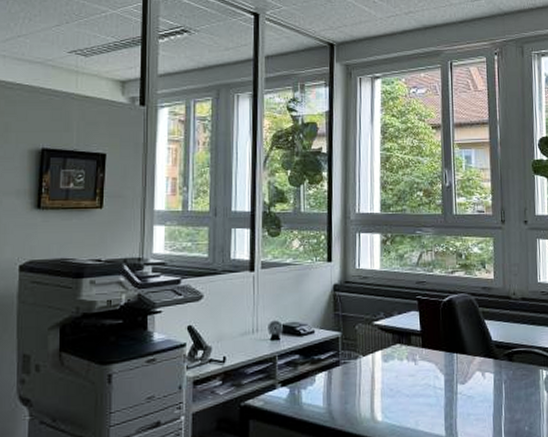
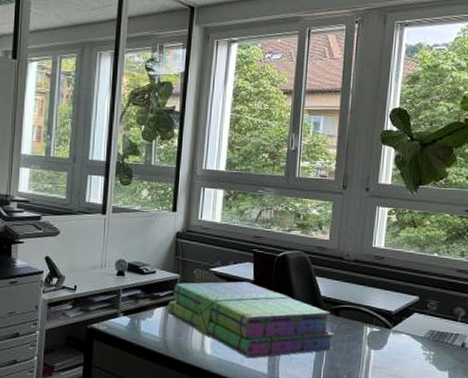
stack of books: none [330,333,512,421] -> present [167,281,335,359]

